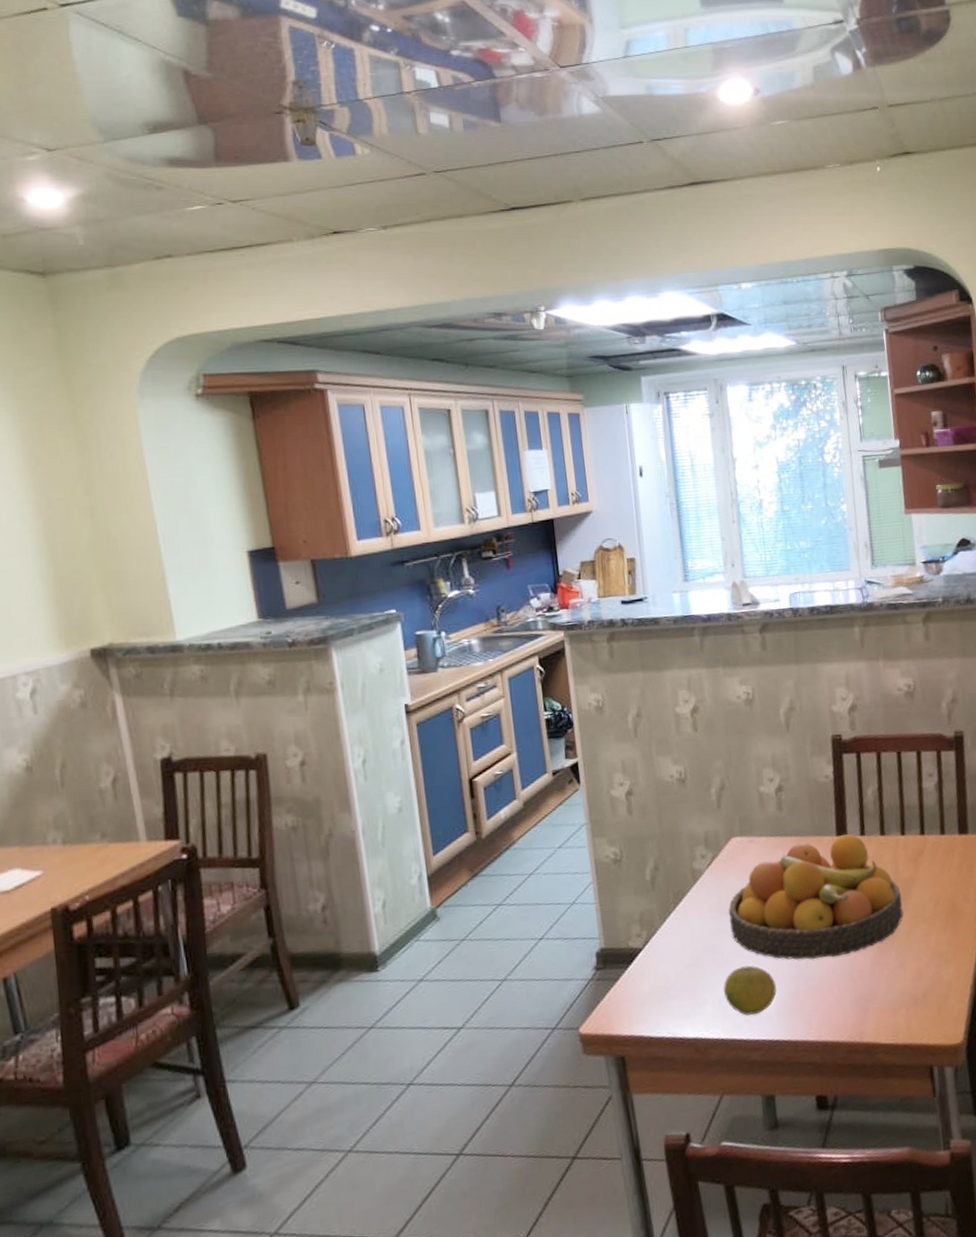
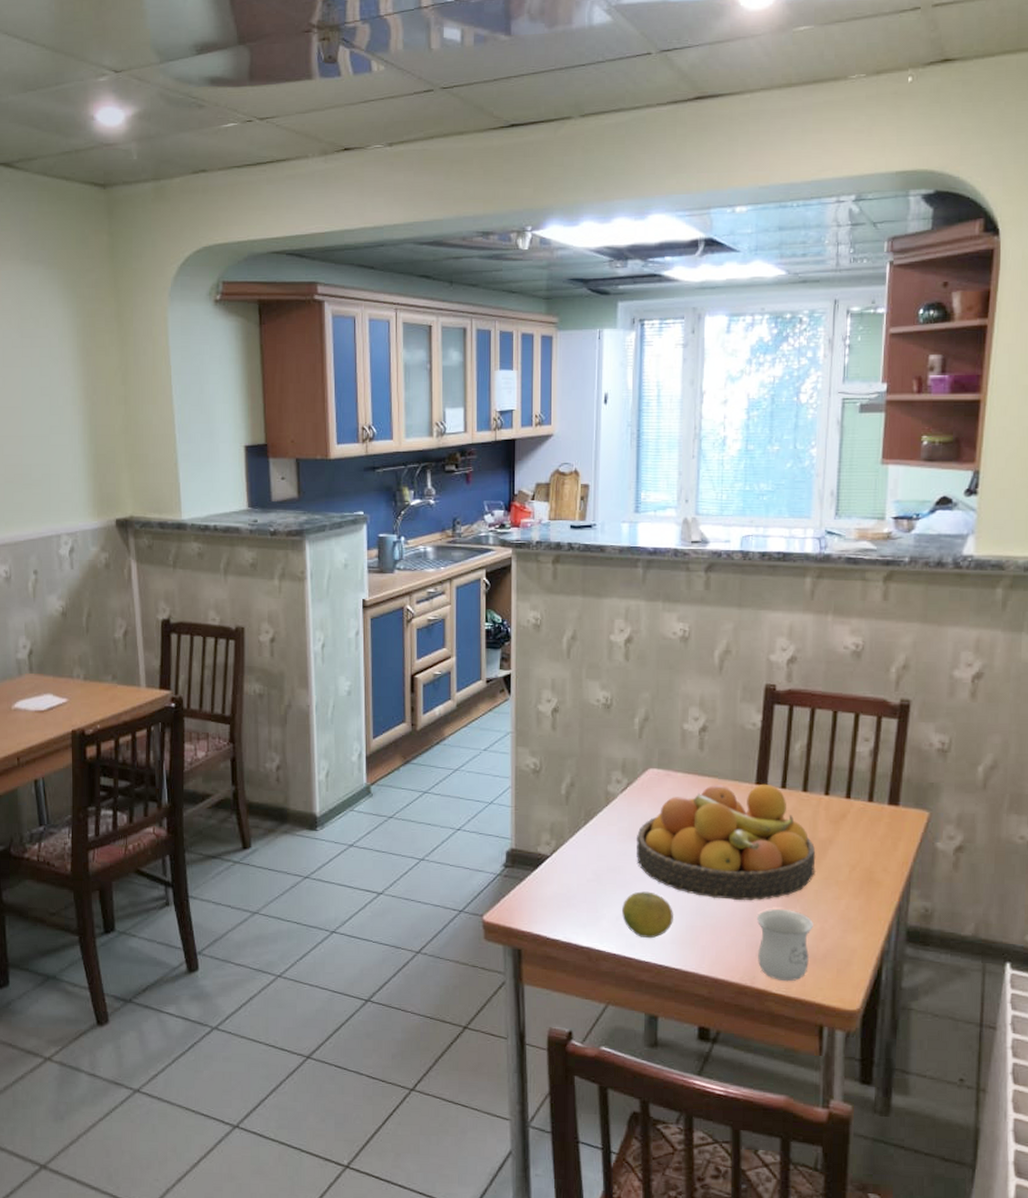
mug: none [855,955,911,1030] -> present [756,909,813,982]

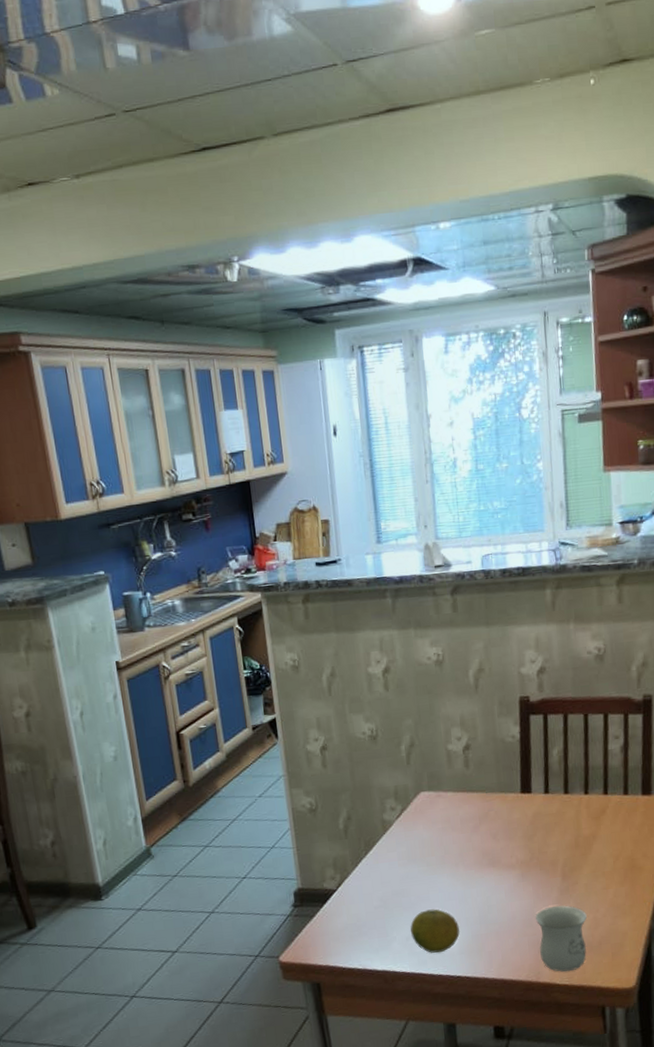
fruit bowl: present [637,783,816,901] -> none [416,791,583,907]

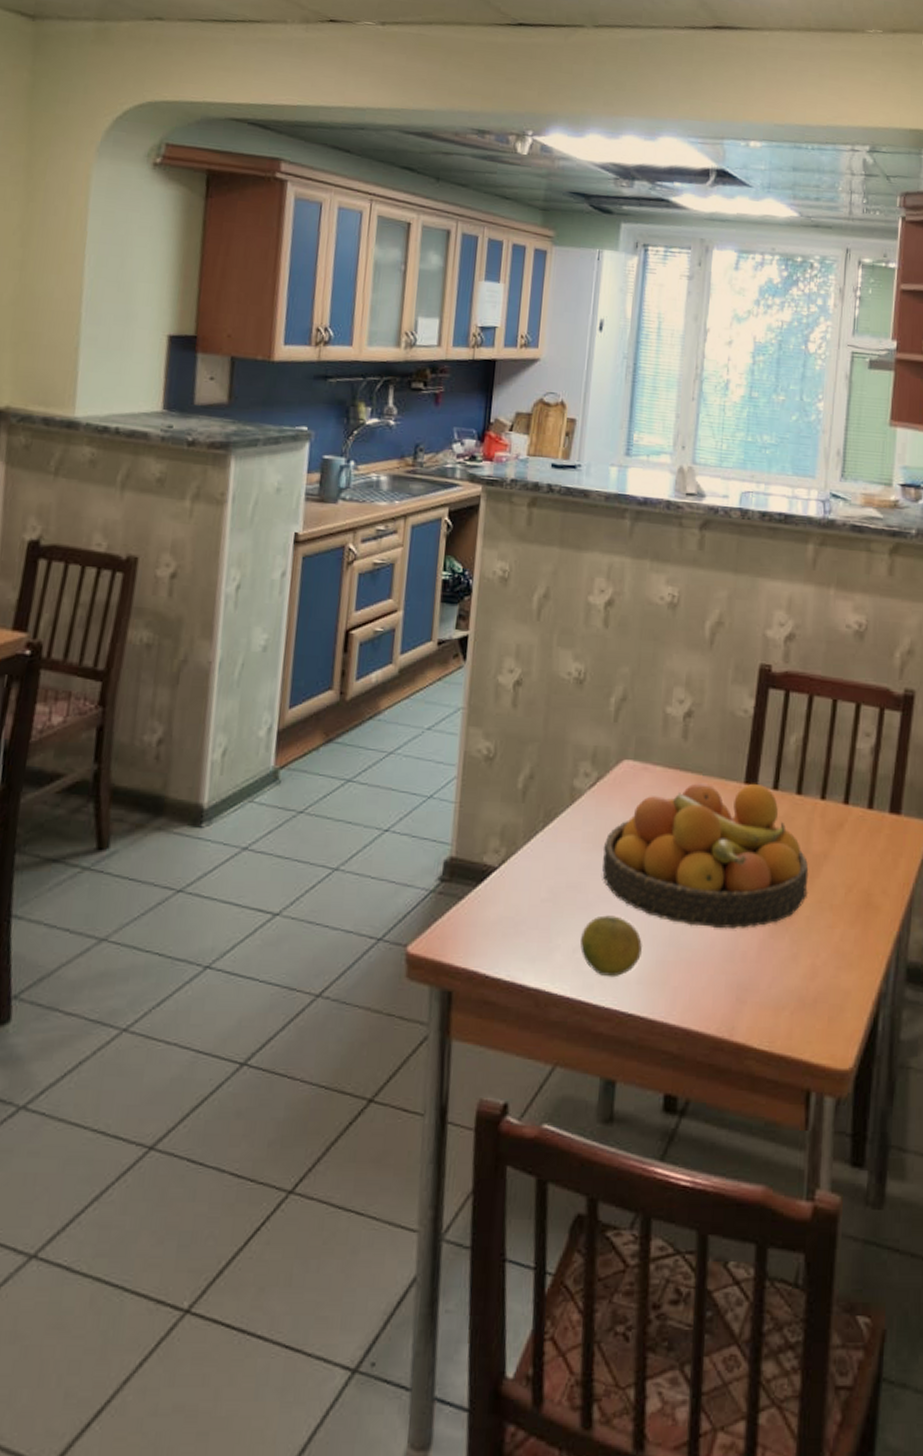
fruit bowl: none [416,791,583,907] -> present [602,783,809,929]
mug: present [535,905,587,972] -> none [738,940,803,1033]

